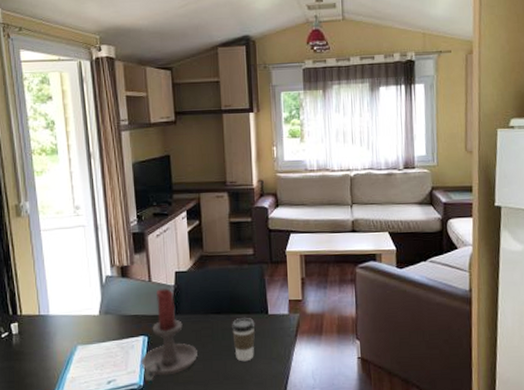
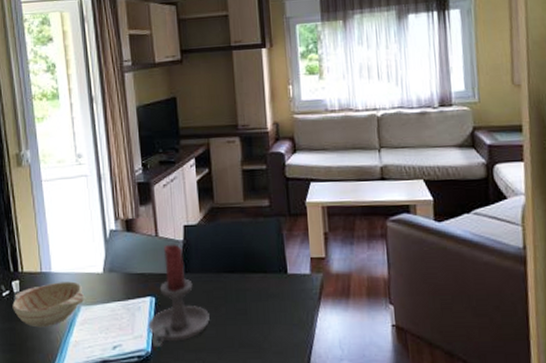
decorative bowl: none [11,323,82,366] -> present [12,281,85,328]
coffee cup: present [232,317,256,362] -> none [247,276,274,328]

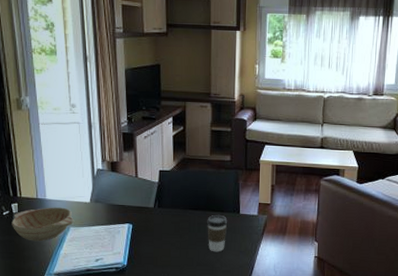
candle holder: present [148,244,210,348] -> none [125,184,175,262]
coffee cup: none [247,276,274,328] -> present [207,214,228,252]

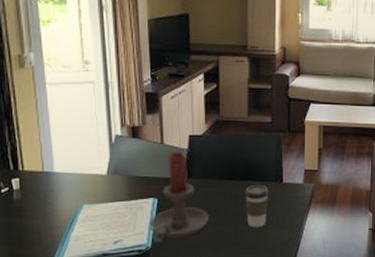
decorative bowl: present [11,207,74,242] -> none [11,181,88,223]
candle holder: none [125,184,175,262] -> present [149,152,208,243]

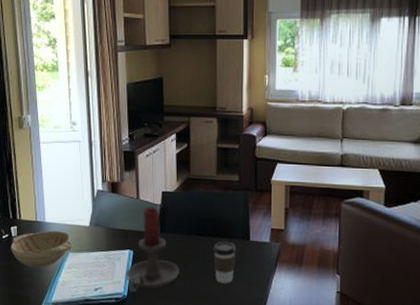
decorative bowl: none [11,181,88,223] -> present [10,230,73,268]

